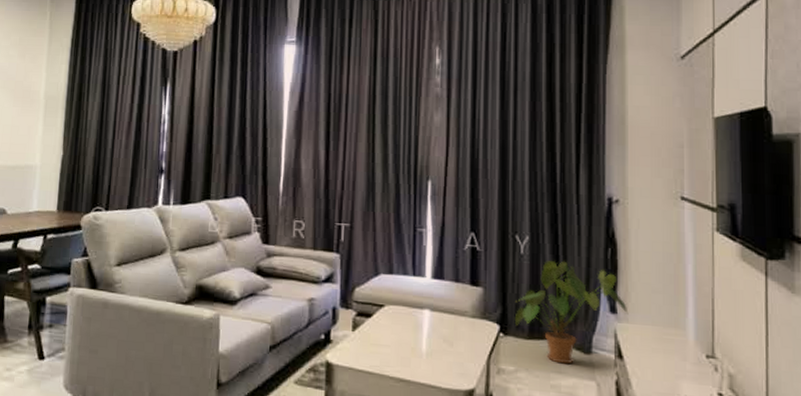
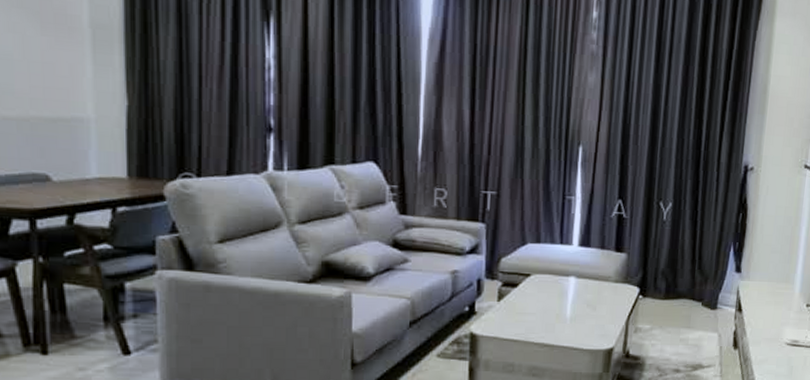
house plant: present [514,261,629,365] -> none [653,226,751,320]

